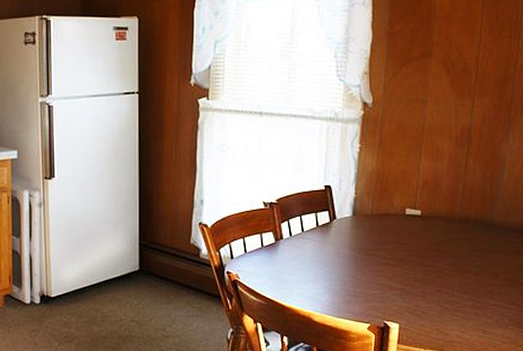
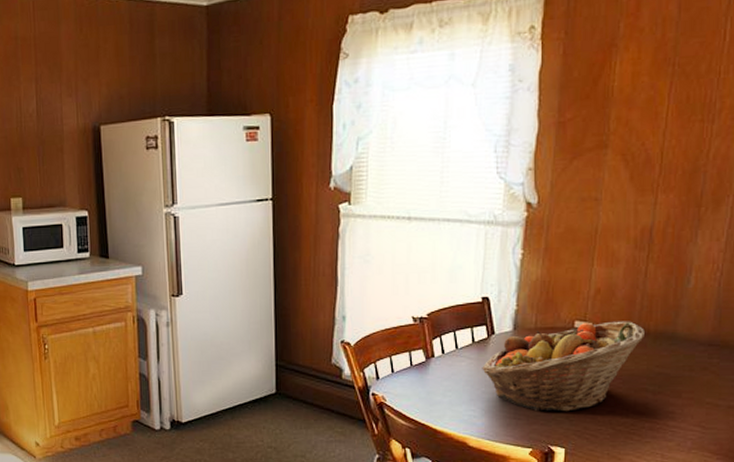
fruit basket: none [325,209,466,290] -> present [482,321,645,412]

